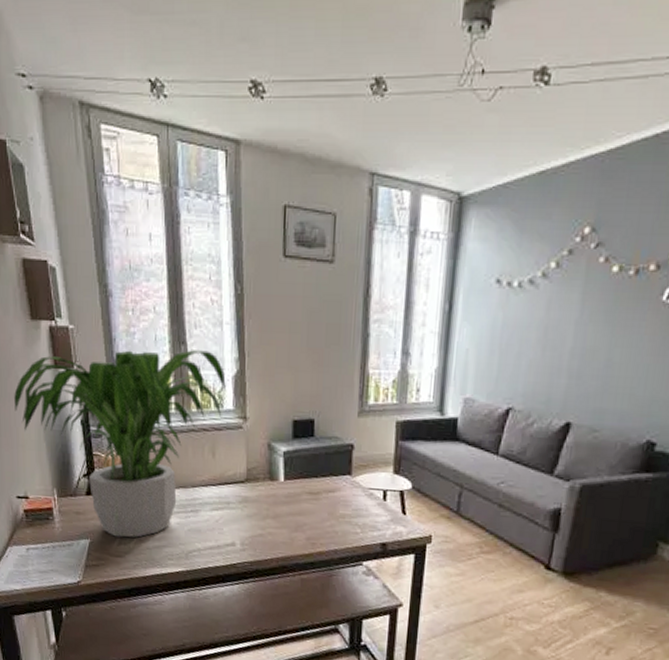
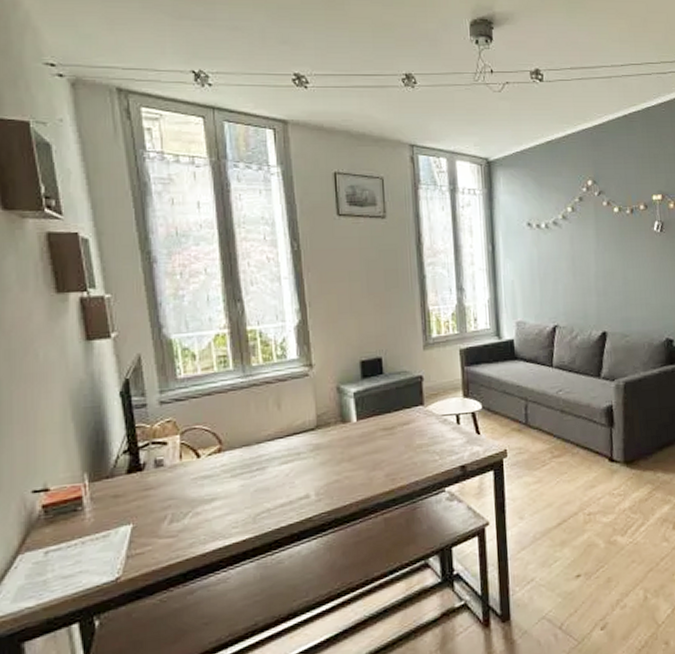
potted plant: present [14,350,226,538] -> none [32,305,288,515]

